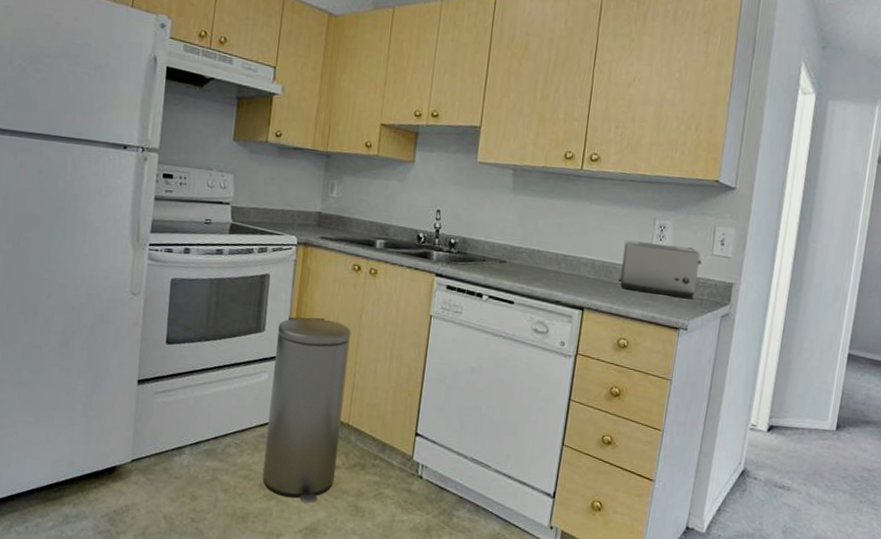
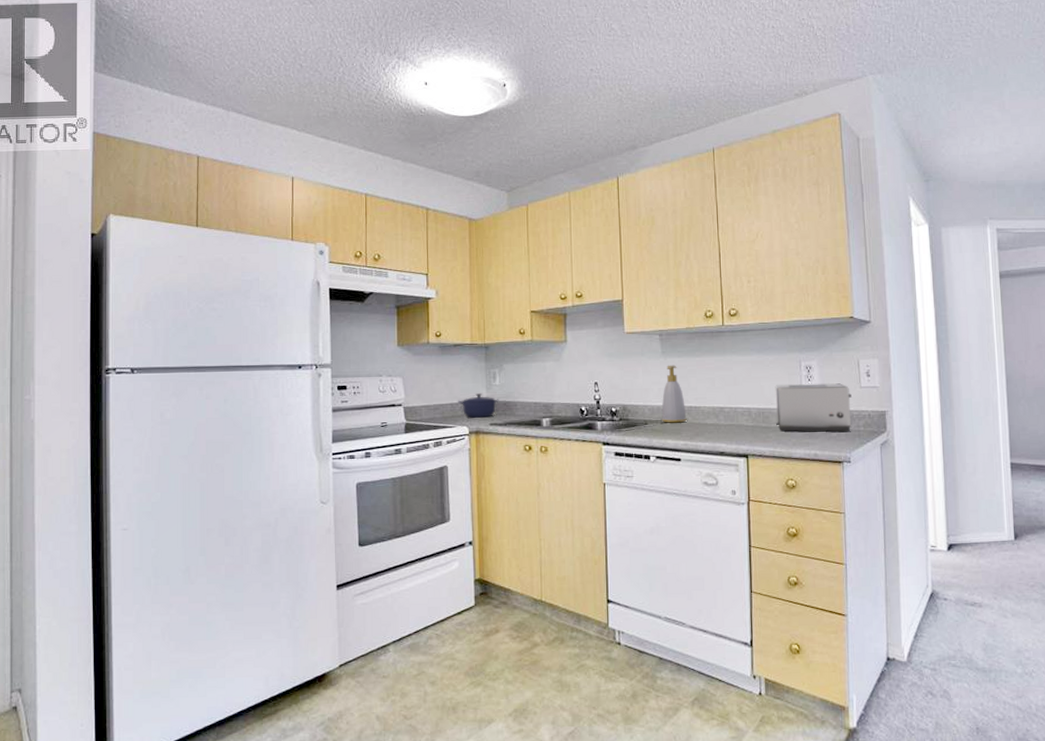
pedal bin: present [262,317,351,503] -> none [462,500,535,685]
cooking pot: none [289,202,334,230] -> present [457,392,499,419]
soap bottle: none [501,203,528,265] -> present [661,365,687,423]

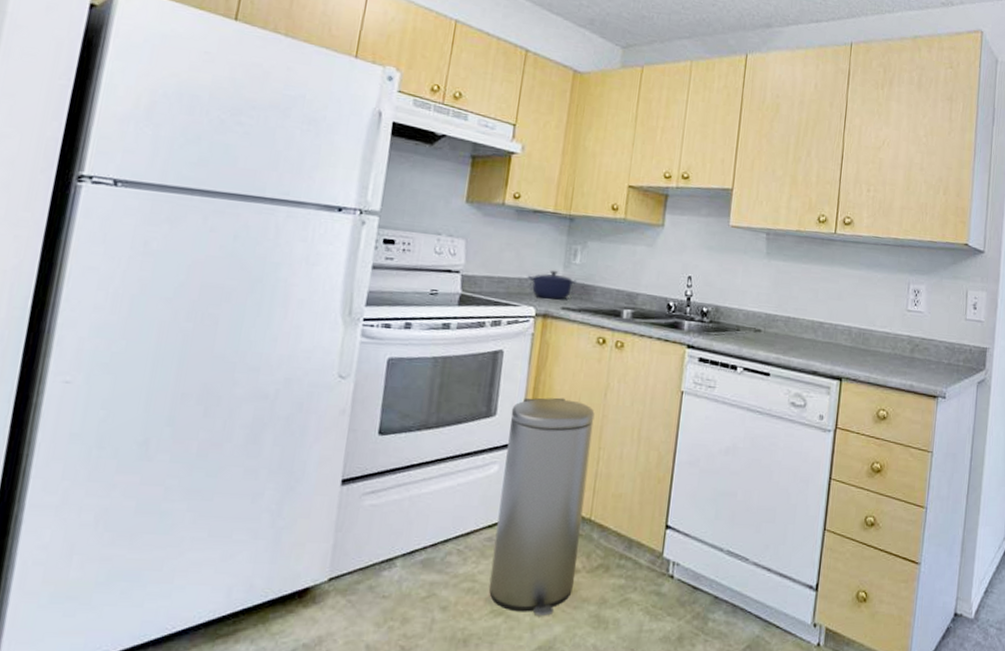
pedal bin: none [462,500,535,685] -> present [489,397,595,617]
soap bottle: present [661,365,687,423] -> none [755,268,783,334]
toaster: present [775,383,852,433] -> none [876,305,956,365]

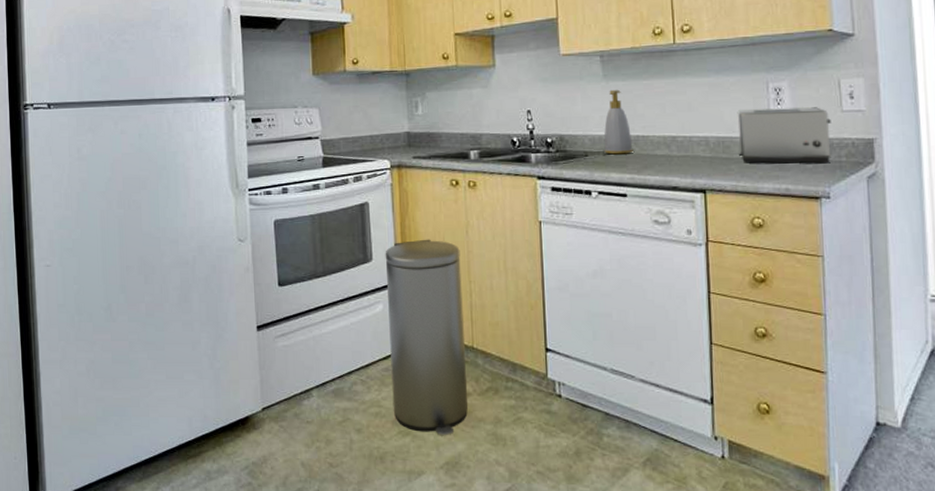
cooking pot: present [527,270,577,300] -> none [377,123,422,152]
soap bottle: none [755,268,783,334] -> present [604,89,633,155]
toaster: none [876,305,956,365] -> present [737,107,831,164]

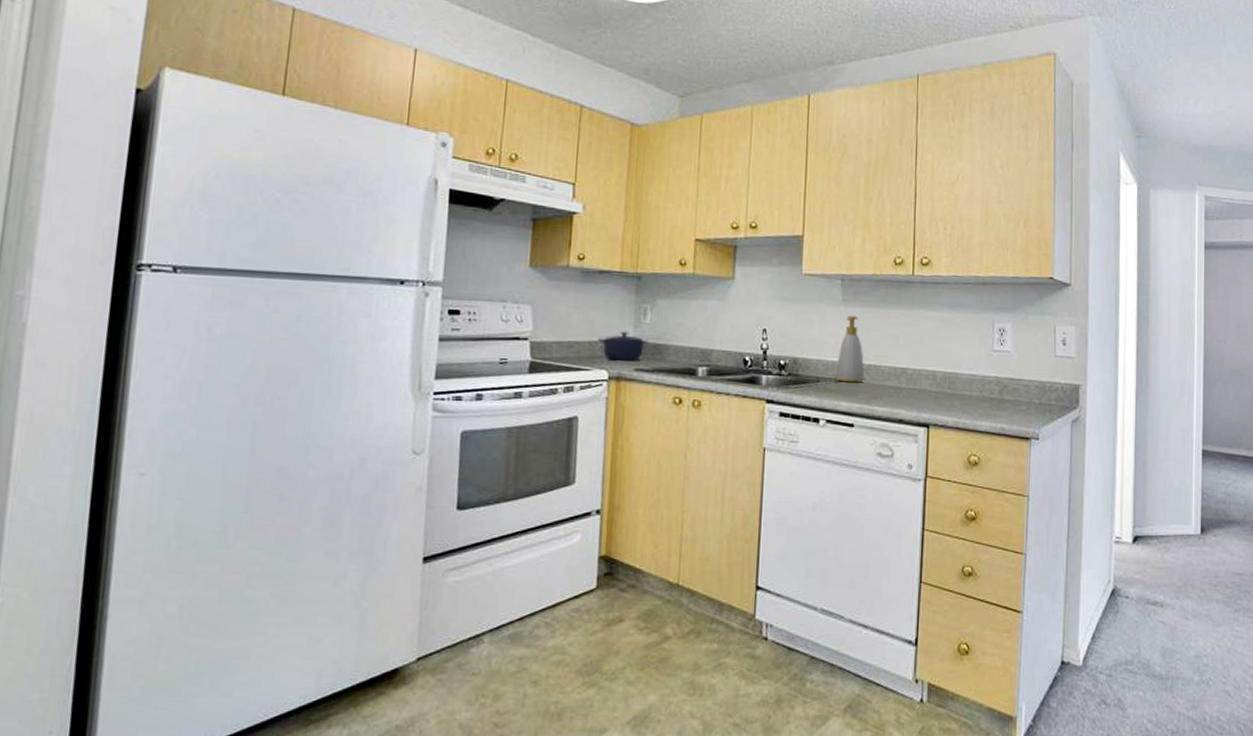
cooking pot: none [377,123,422,152] -> present [597,331,648,362]
pedal bin: present [385,239,468,436] -> none [579,461,676,687]
toaster: present [737,107,831,164] -> none [962,347,1045,406]

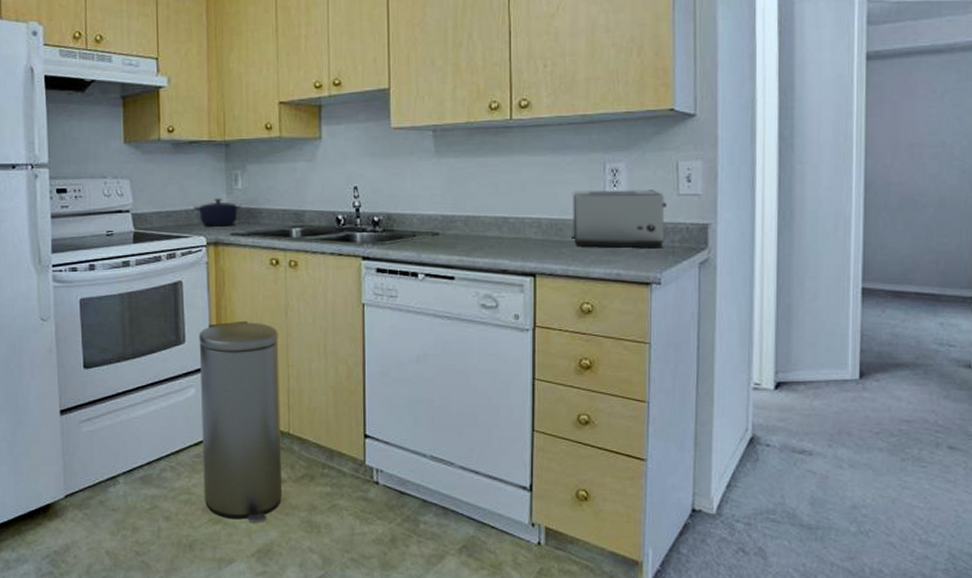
pedal bin: none [579,461,676,687] -> present [199,321,282,524]
soap bottle: present [836,315,865,383] -> none [433,166,463,235]
toaster: none [962,347,1045,406] -> present [572,190,667,249]

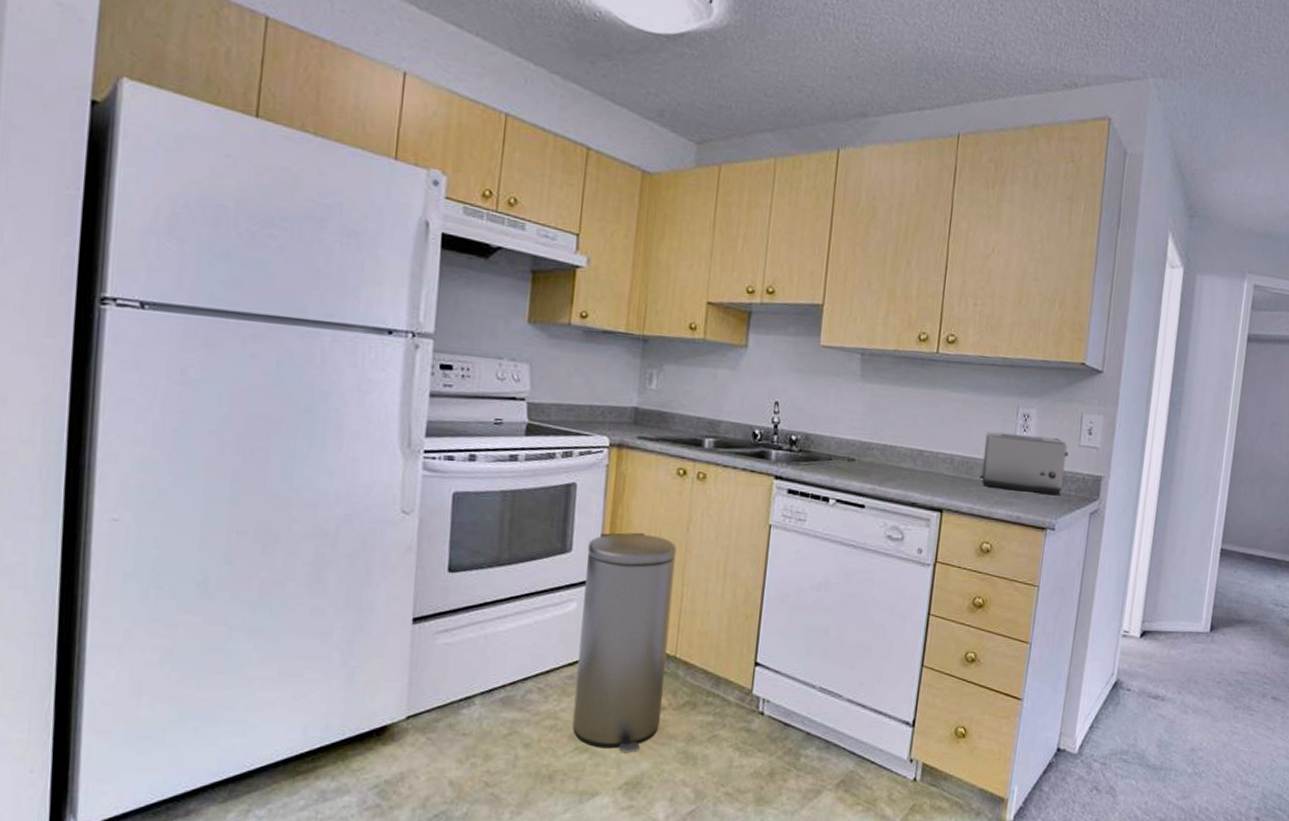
cooking pot: present [193,197,242,228] -> none [598,396,653,429]

